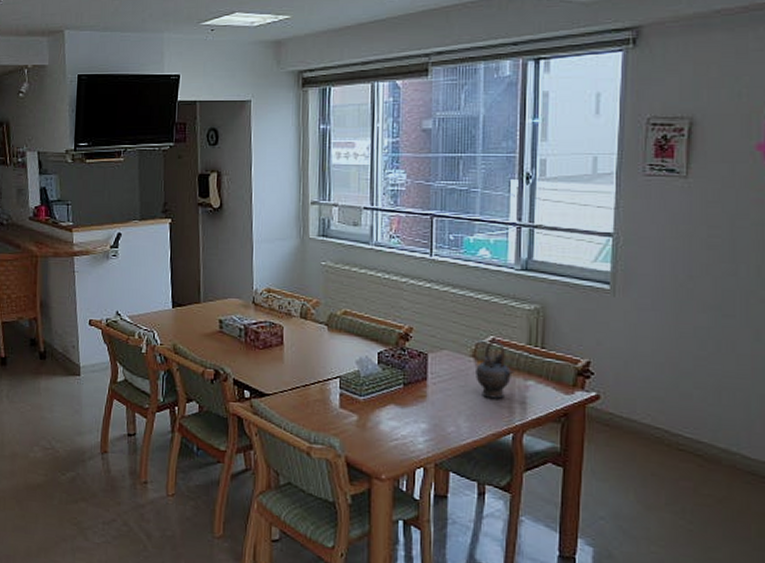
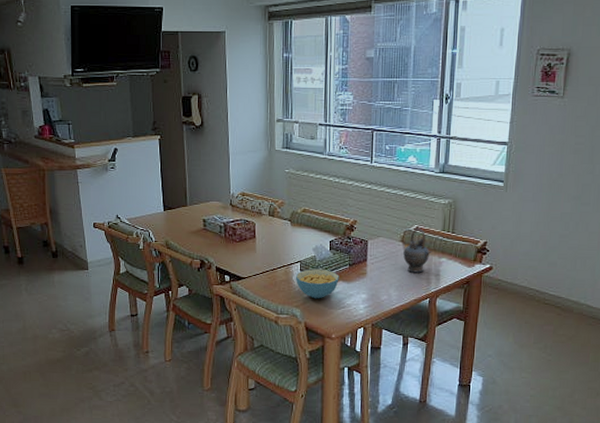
cereal bowl: none [333,387,391,427] -> present [295,269,339,299]

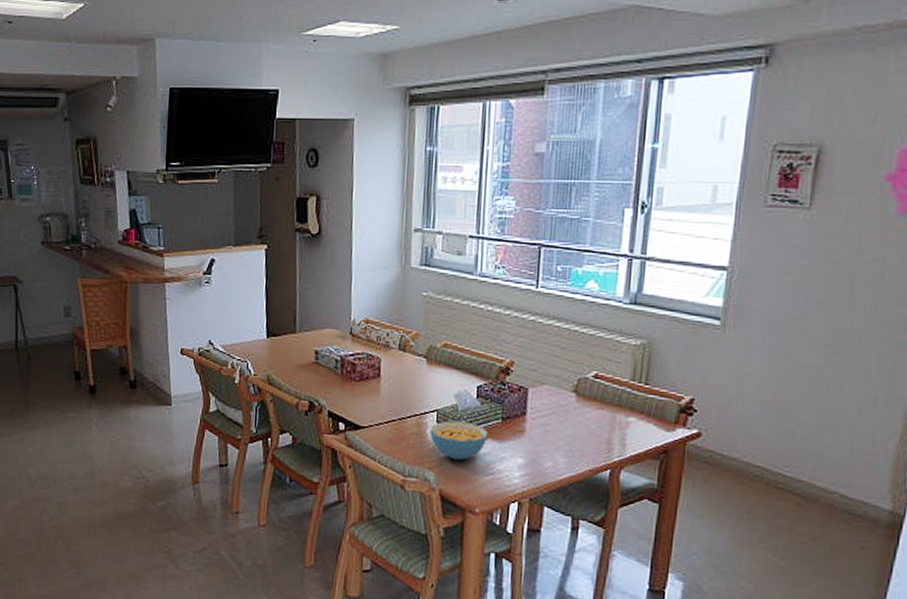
teapot: present [403,228,432,273] -> none [576,376,616,435]

